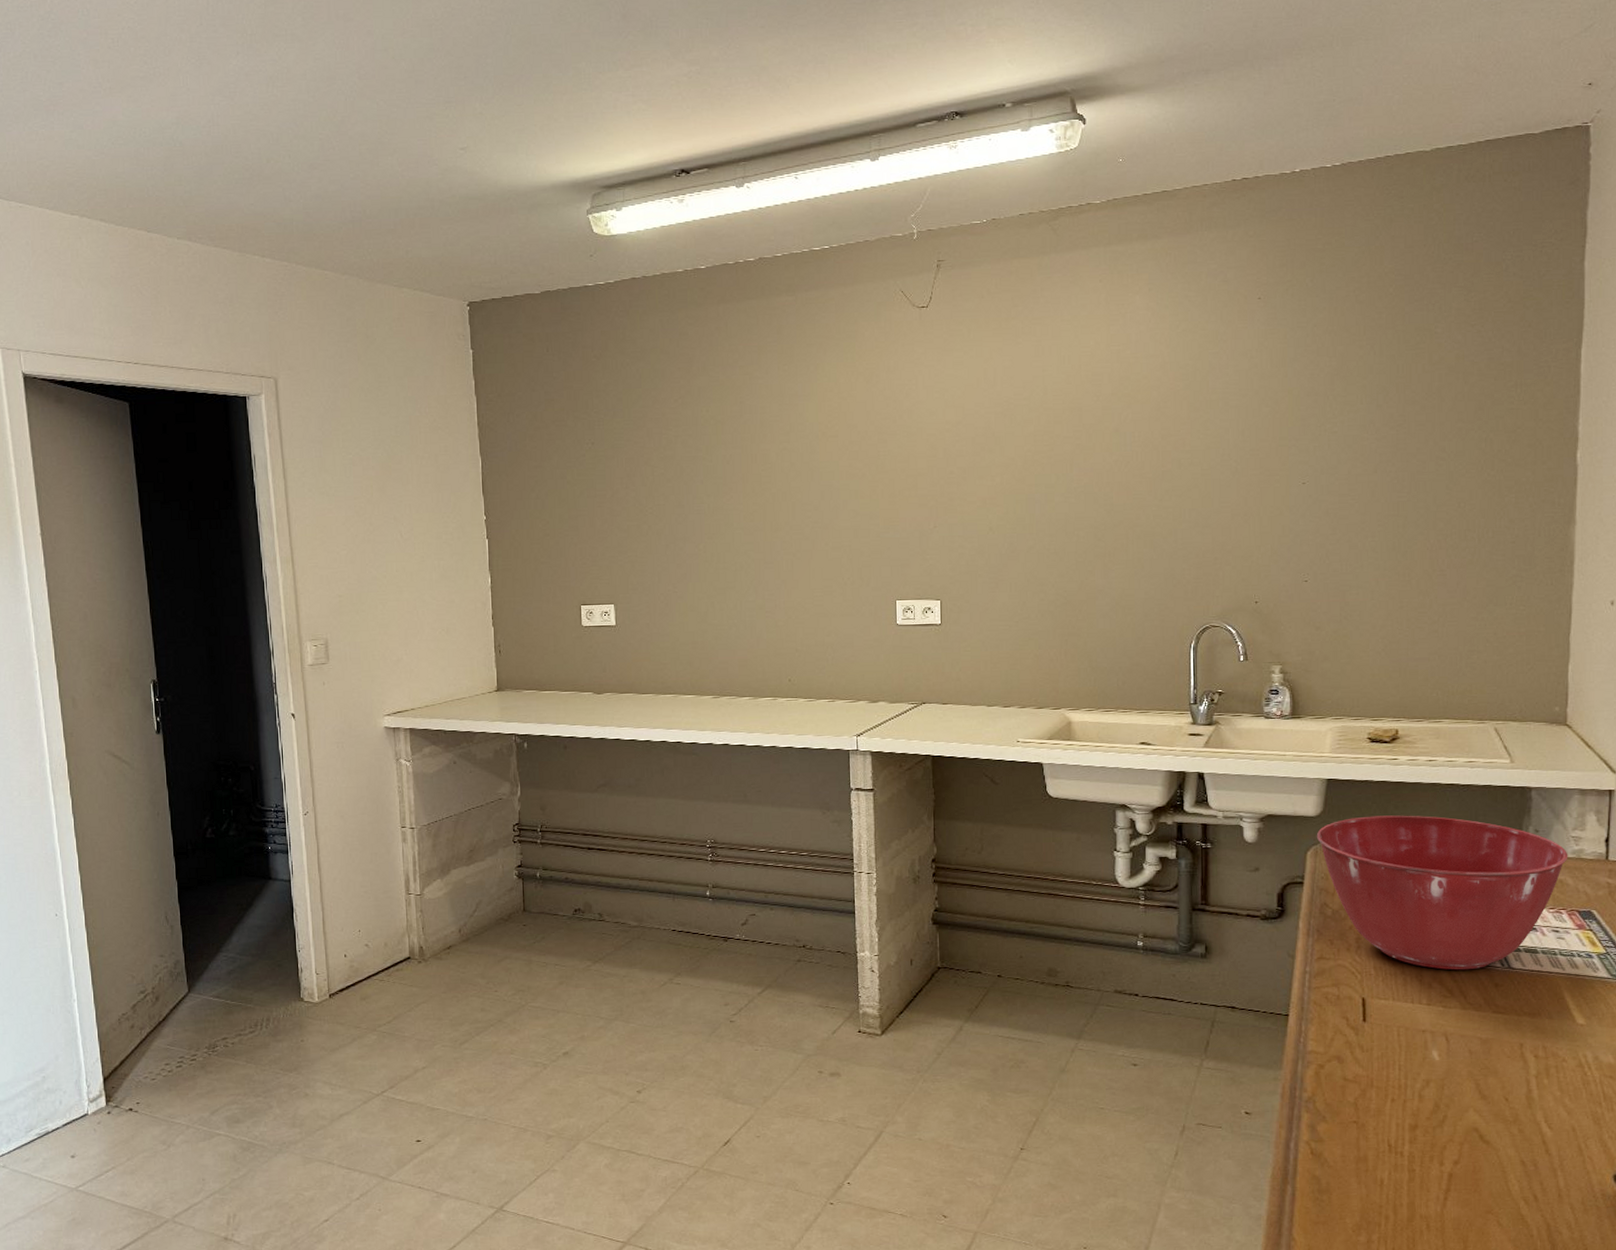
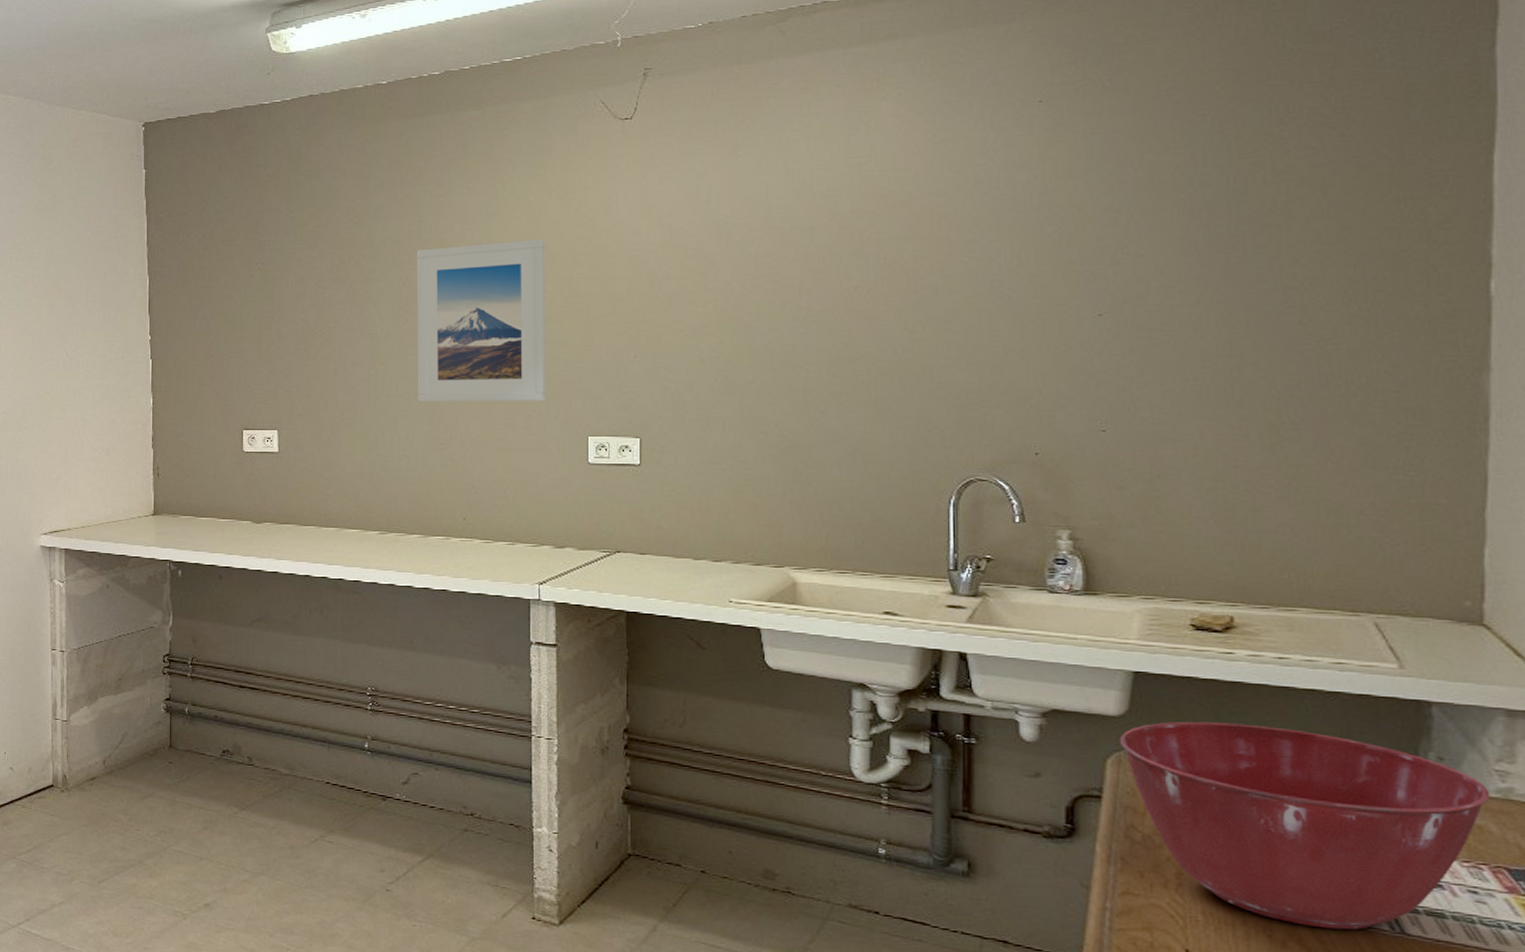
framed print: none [738,419,859,574] -> present [416,239,546,402]

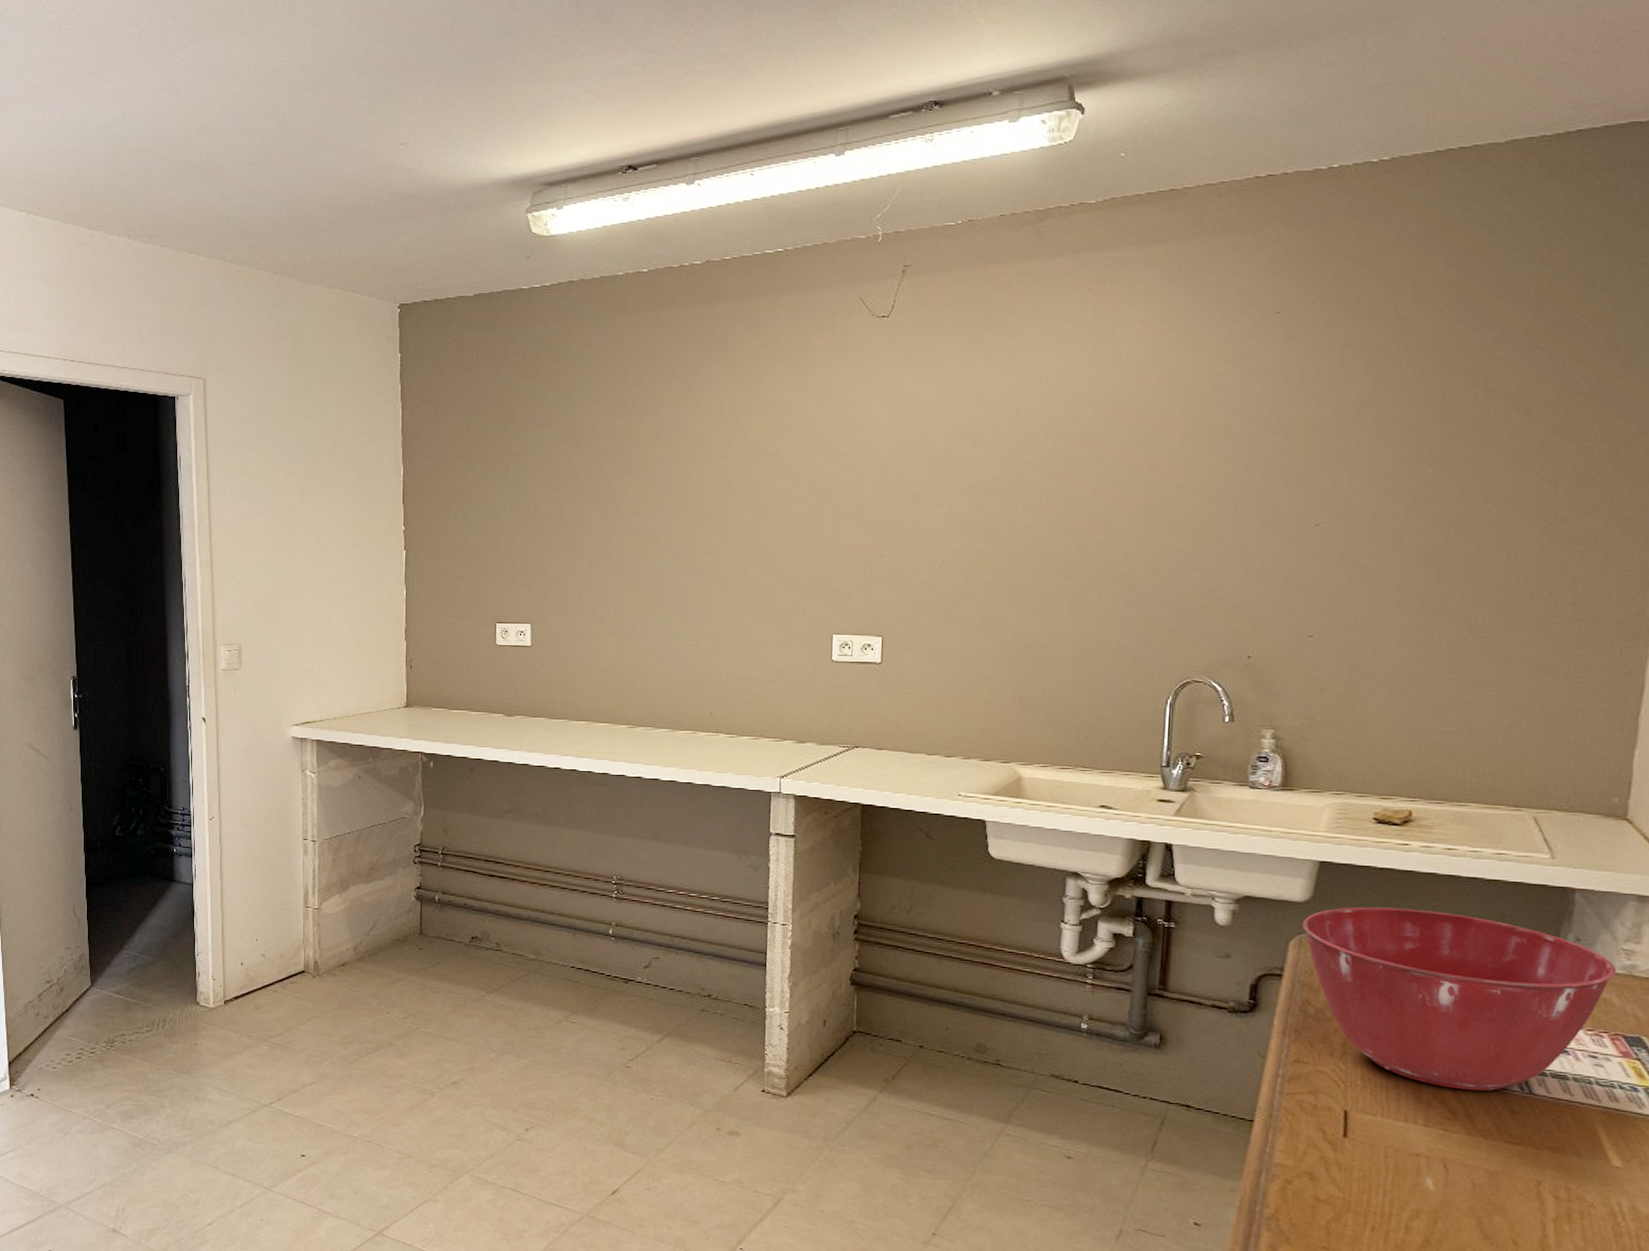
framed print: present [416,239,546,402] -> none [669,436,799,600]

